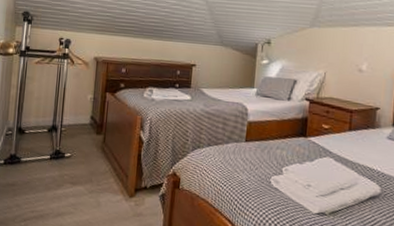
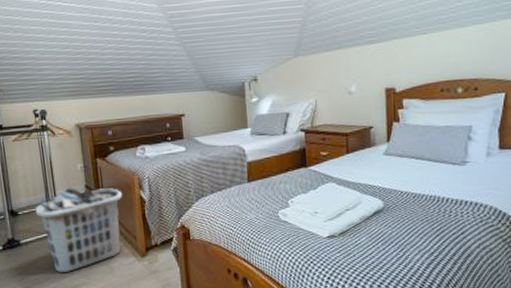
clothes hamper: none [40,116,124,198] -> present [35,188,123,273]

